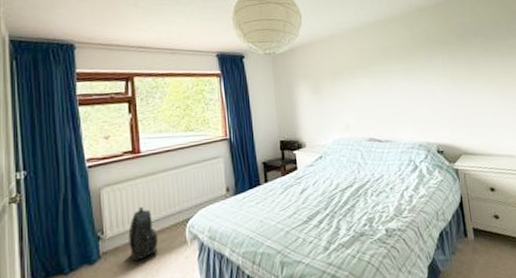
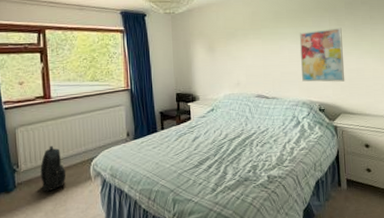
wall art: none [410,62,463,122] -> present [299,28,345,82]

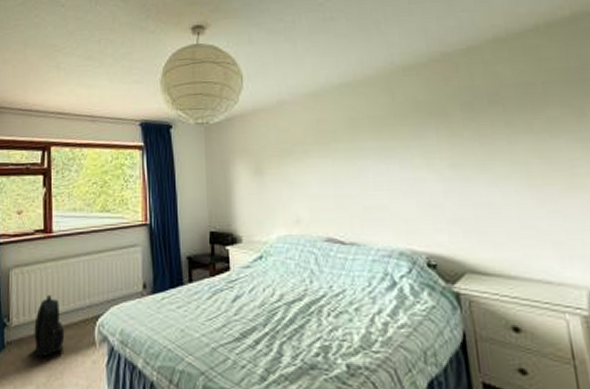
wall art: present [299,28,345,82] -> none [388,140,469,223]

